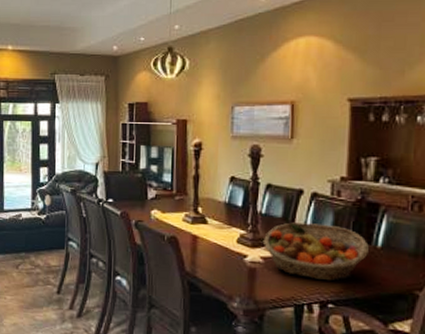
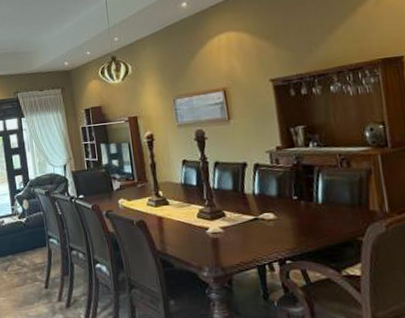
fruit basket: present [262,222,369,282] -> none [219,190,312,241]

